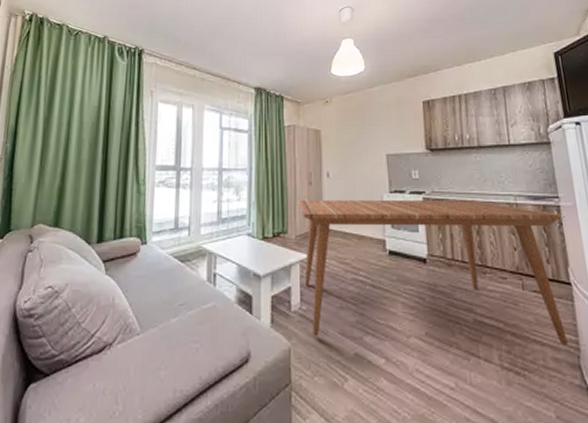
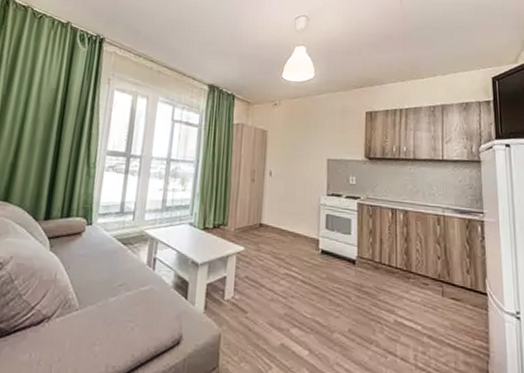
dining table: present [298,199,568,346] -> none [239,195,487,352]

